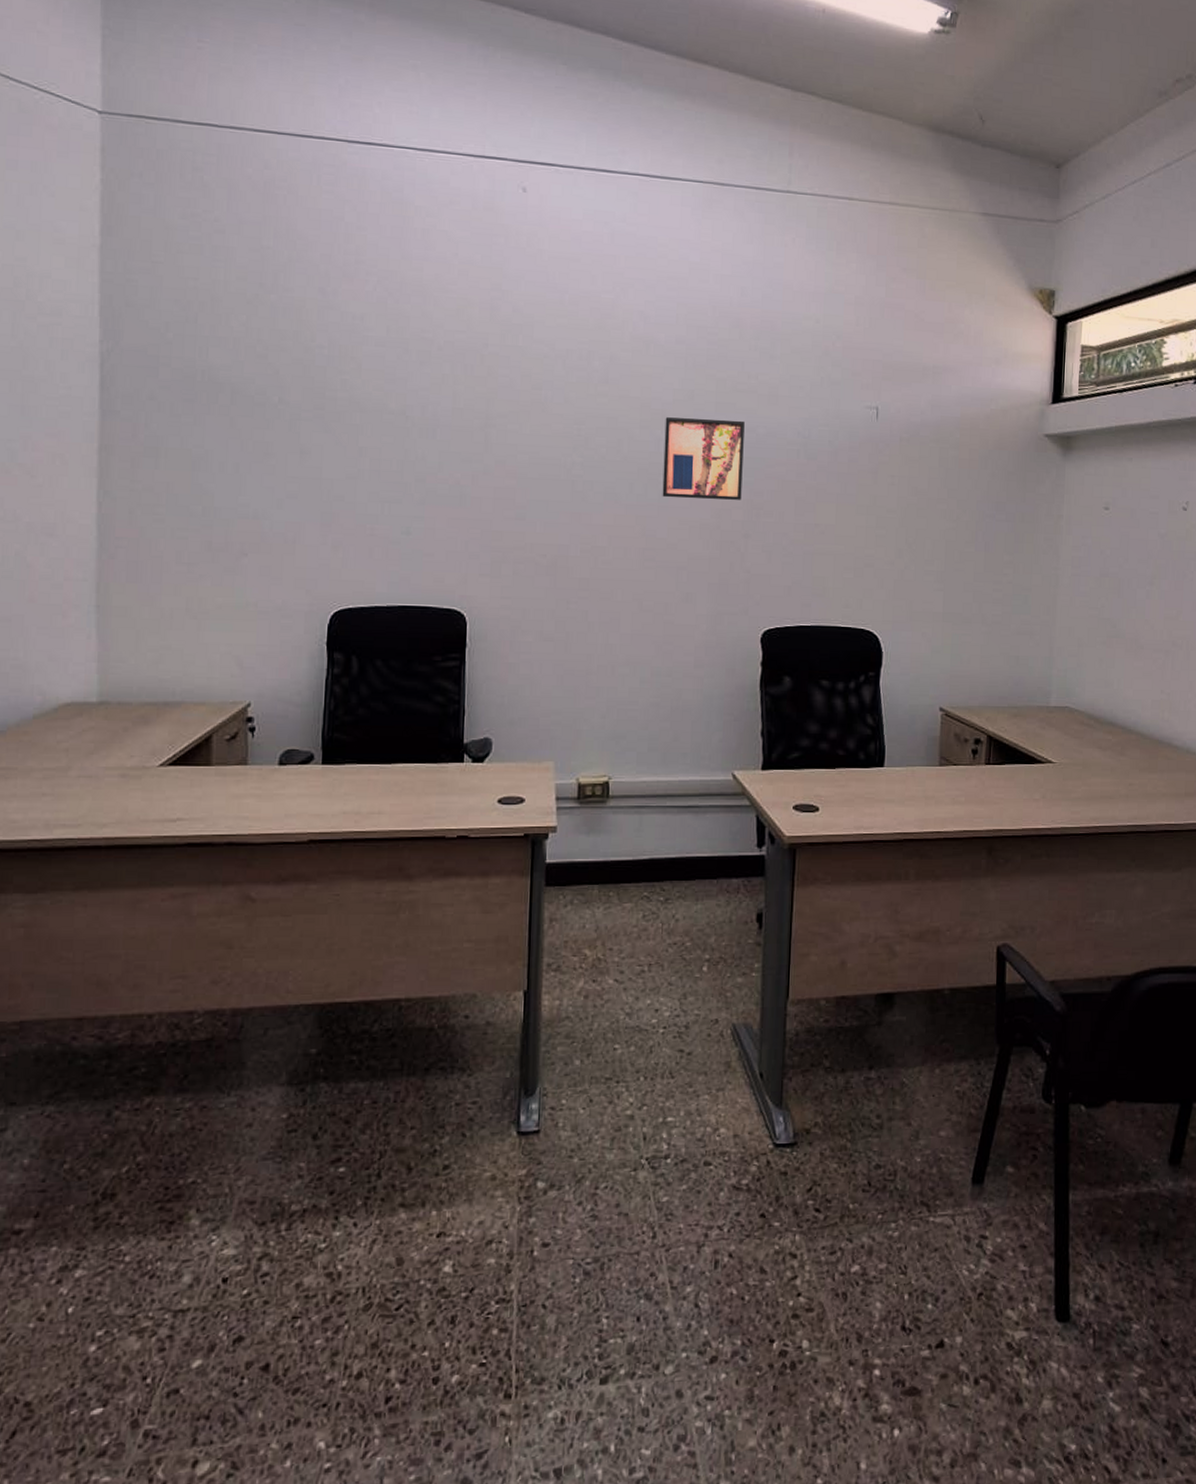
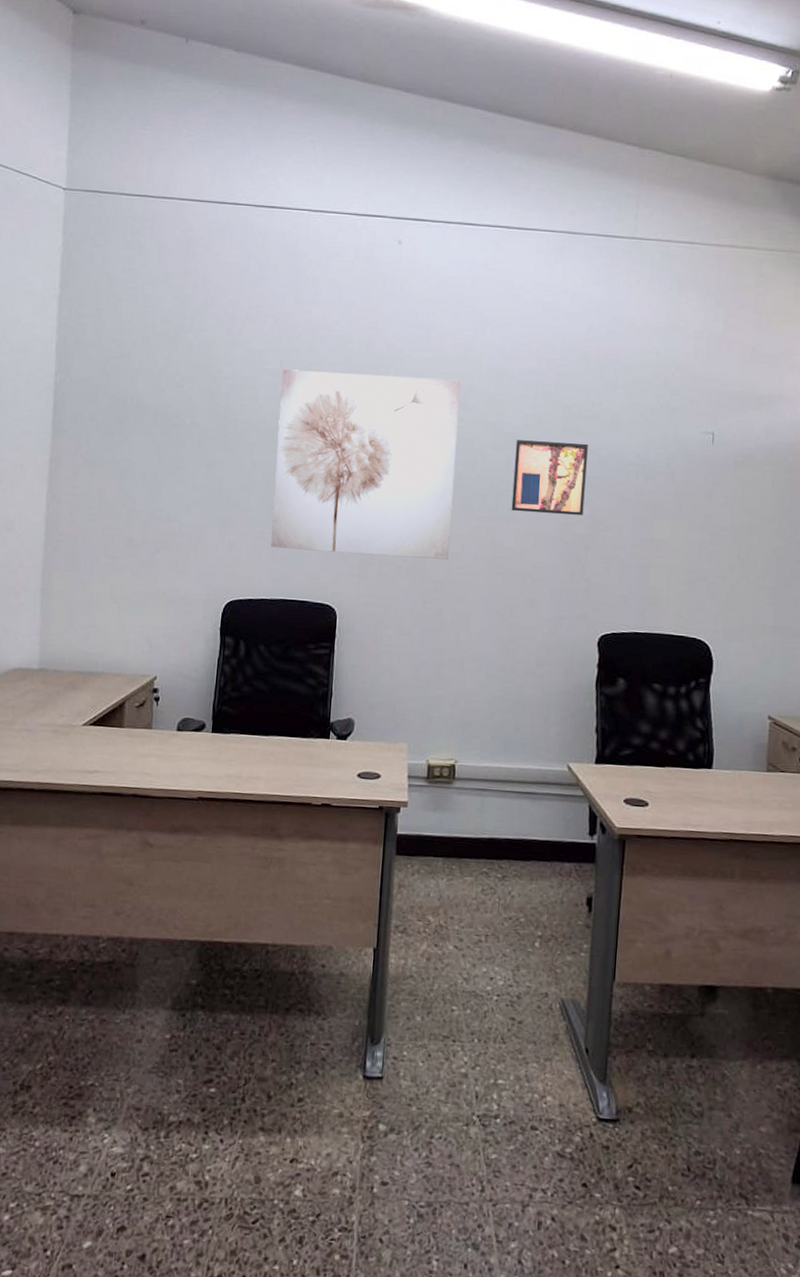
wall art: none [384,337,601,554] -> present [271,369,460,560]

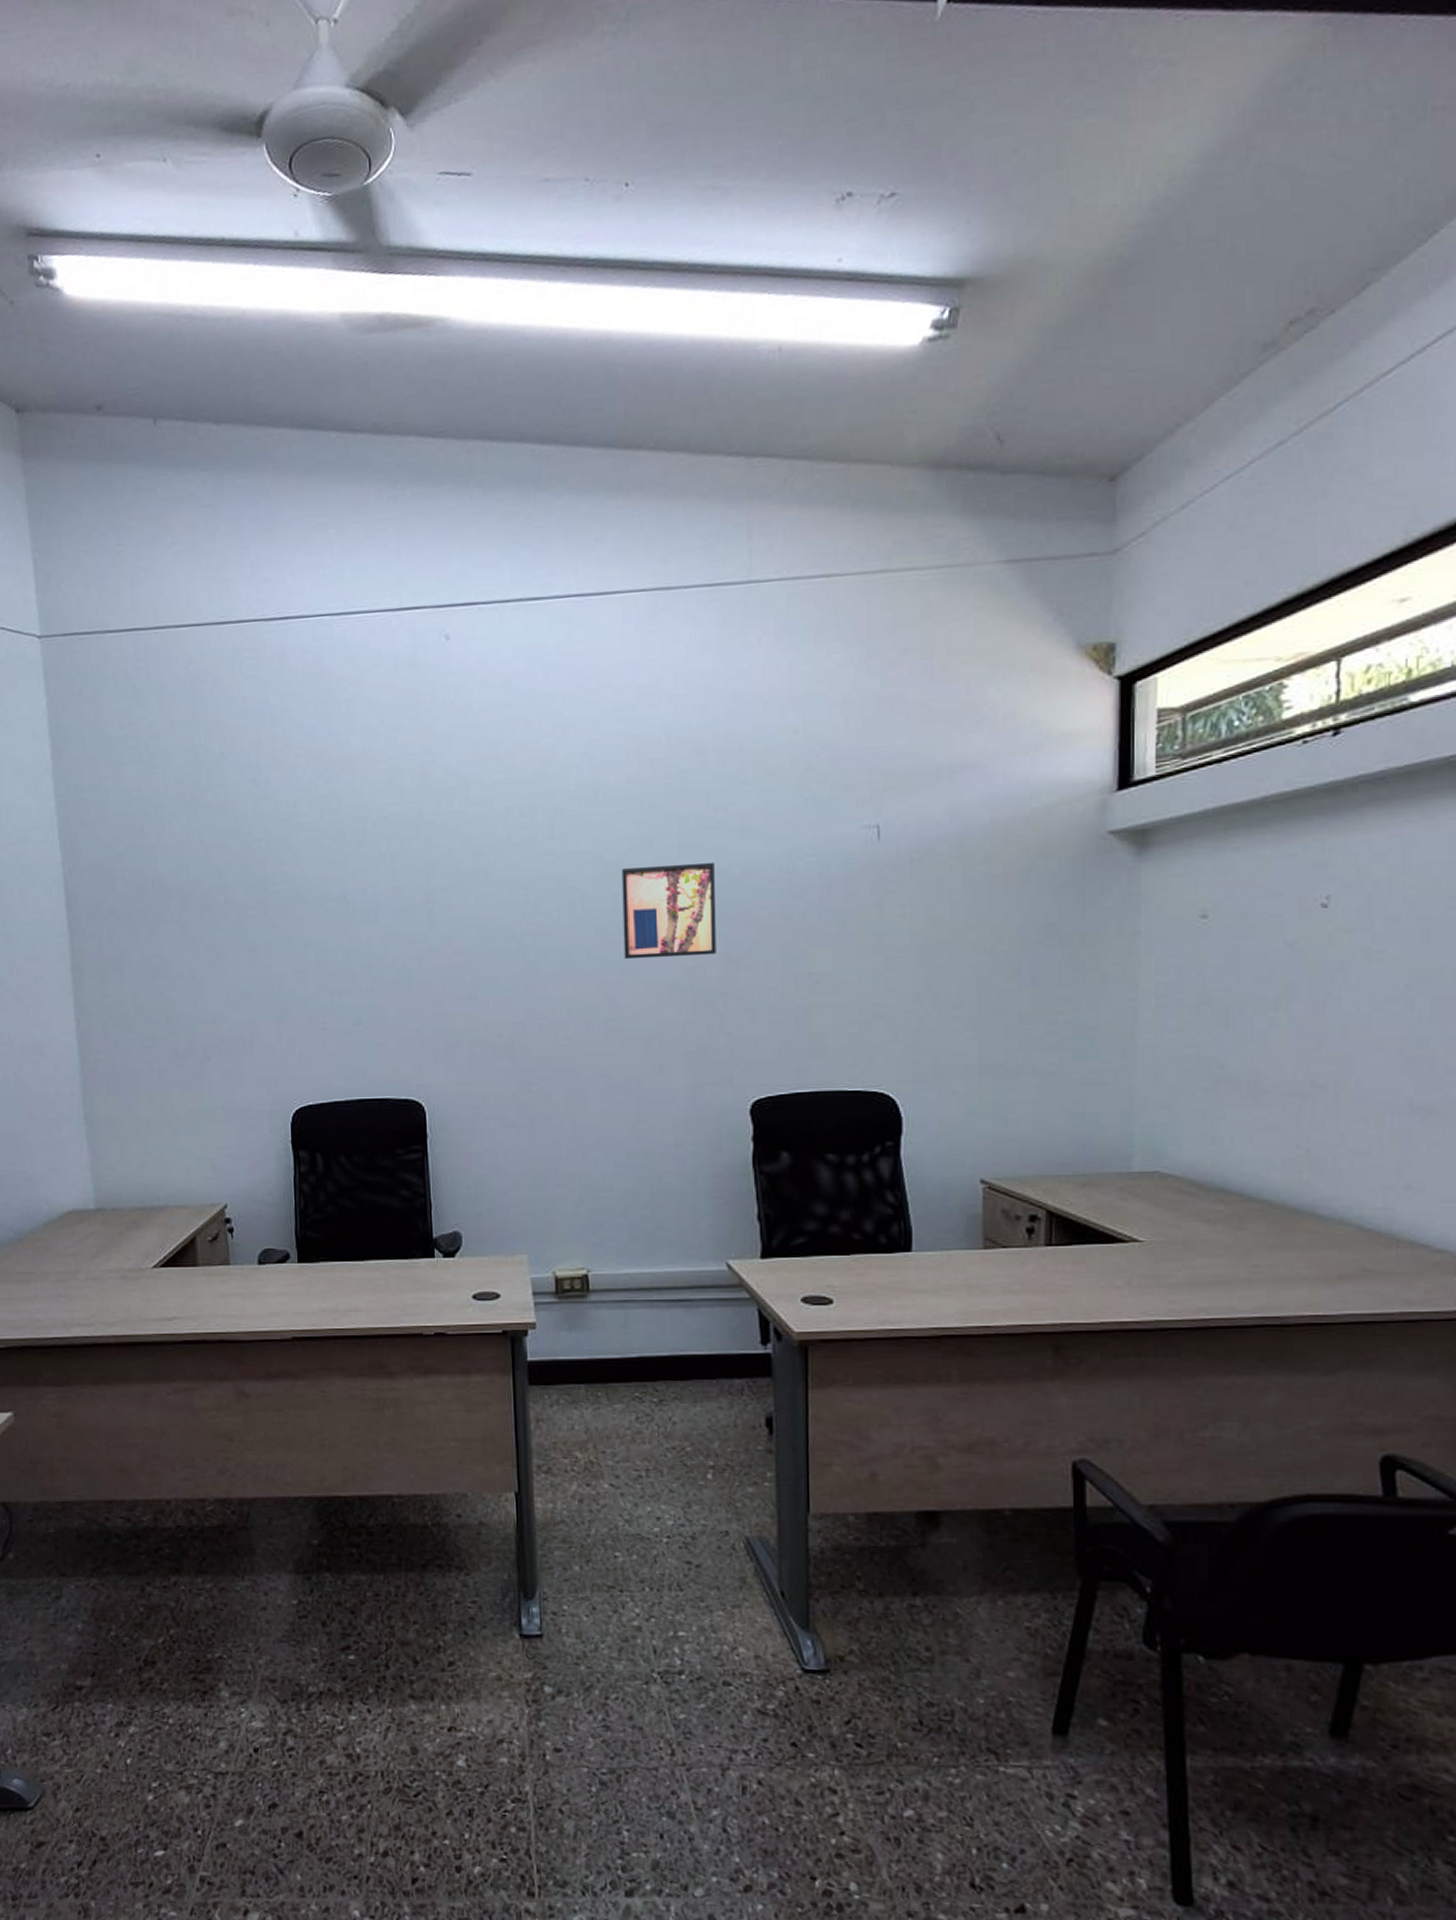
wall art: present [271,369,460,560] -> none [323,803,552,1039]

